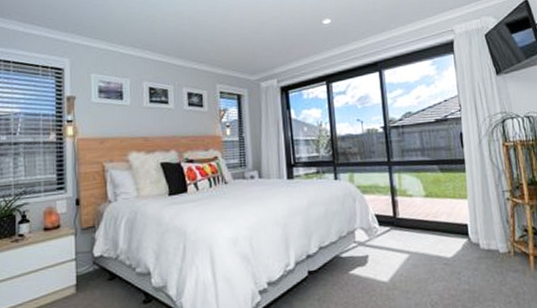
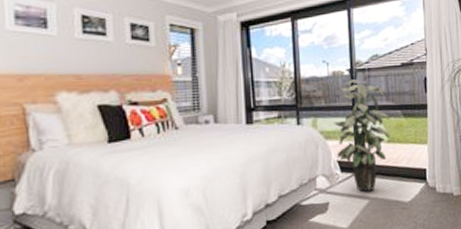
indoor plant: none [370,136,428,246] -> present [334,79,391,192]

